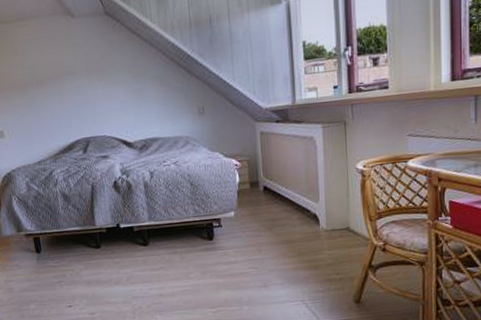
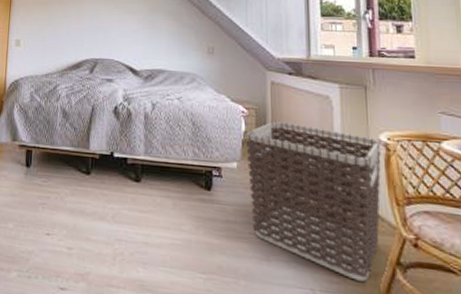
clothes hamper: none [240,167,358,286] -> present [246,121,381,282]

